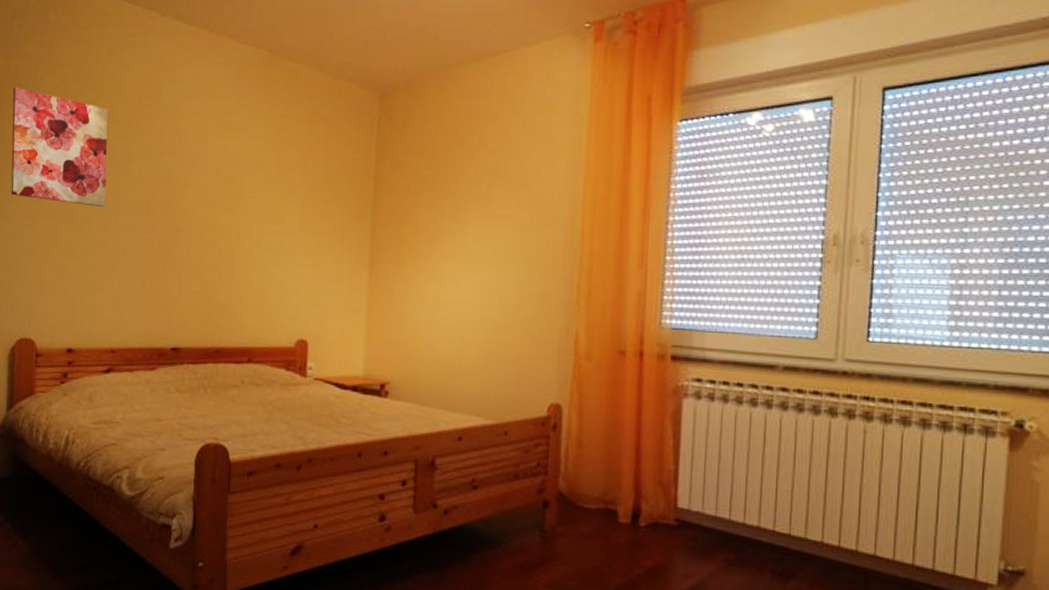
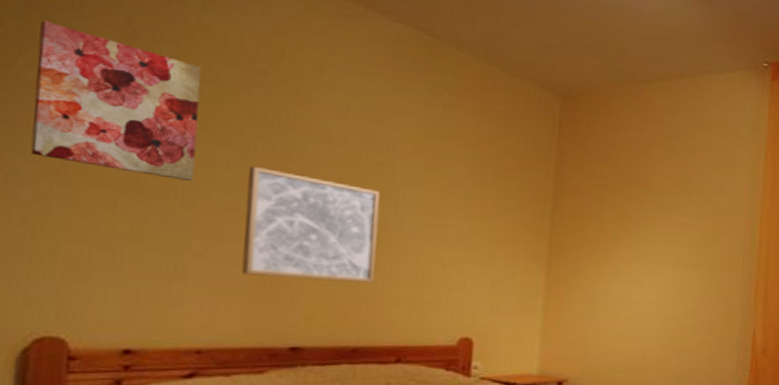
wall art: none [138,190,233,289] -> present [241,166,381,283]

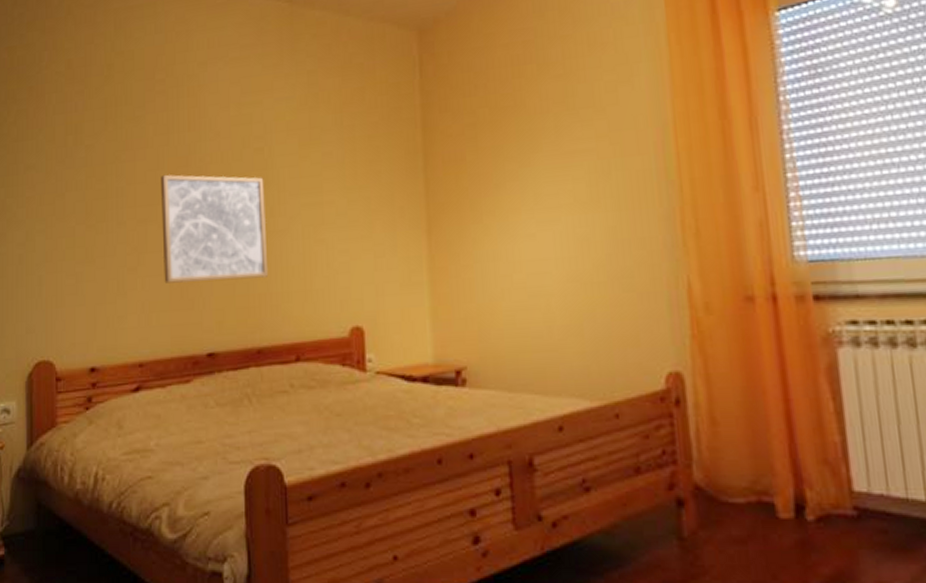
wall art: present [30,20,202,181] -> none [18,80,123,201]

